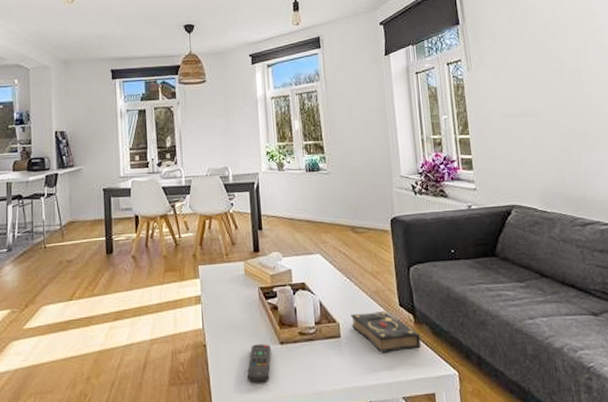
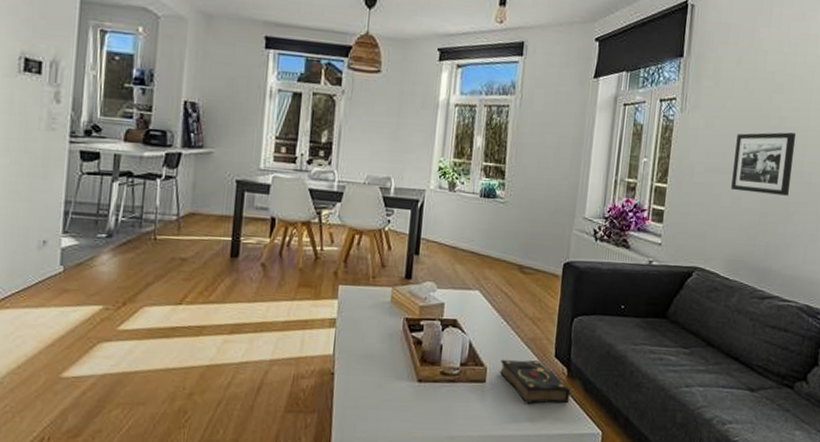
remote control: present [246,344,271,383] -> none [374,379,407,421]
picture frame: none [524,71,585,131] -> present [731,132,795,196]

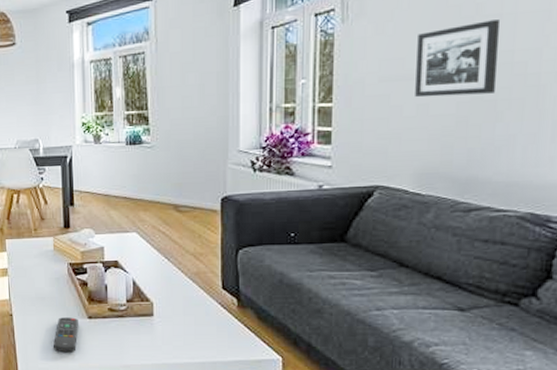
remote control: none [374,379,407,421] -> present [52,317,79,353]
book: present [499,359,571,404] -> none [165,292,243,333]

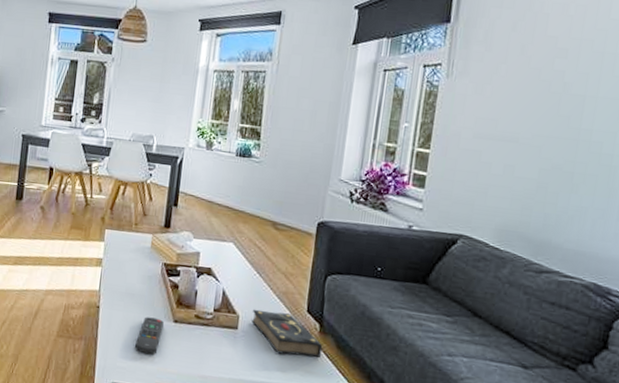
book: none [165,292,243,333] -> present [251,309,323,358]
picture frame: present [415,19,499,98] -> none [503,99,582,166]

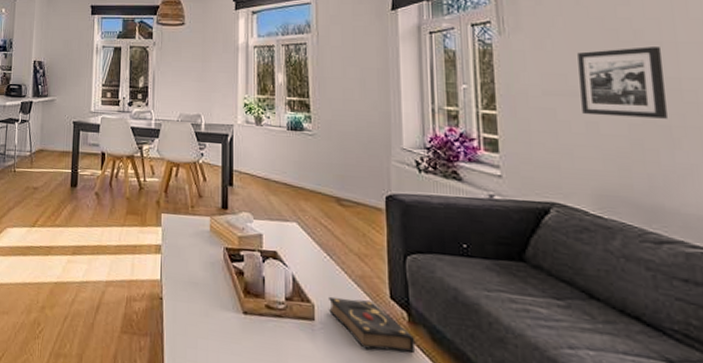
remote control: present [134,316,164,355] -> none [203,308,232,353]
picture frame: none [503,99,582,166] -> present [577,47,667,119]

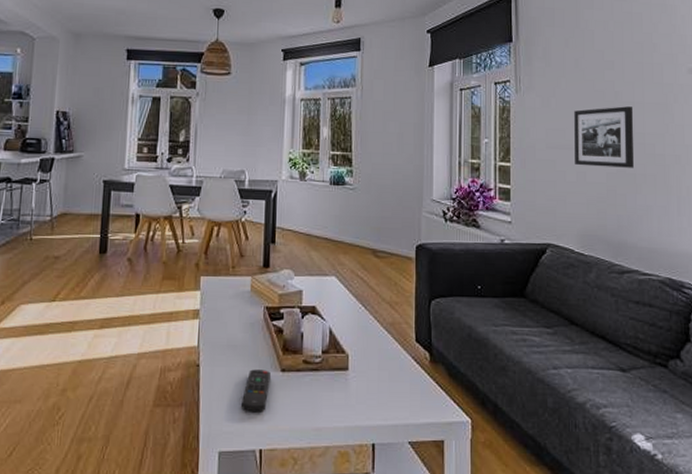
remote control: none [203,308,232,353] -> present [240,369,271,413]
book: present [328,296,416,353] -> none [361,345,435,391]

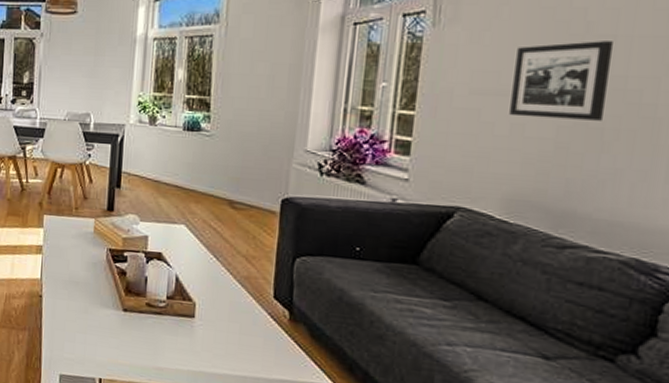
remote control: present [240,369,271,413] -> none [81,305,112,346]

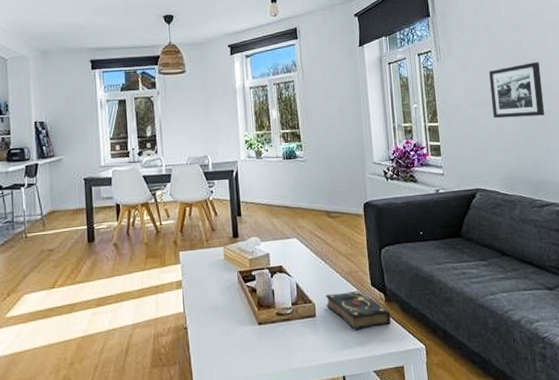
book: none [209,295,294,348] -> present [325,290,392,330]

